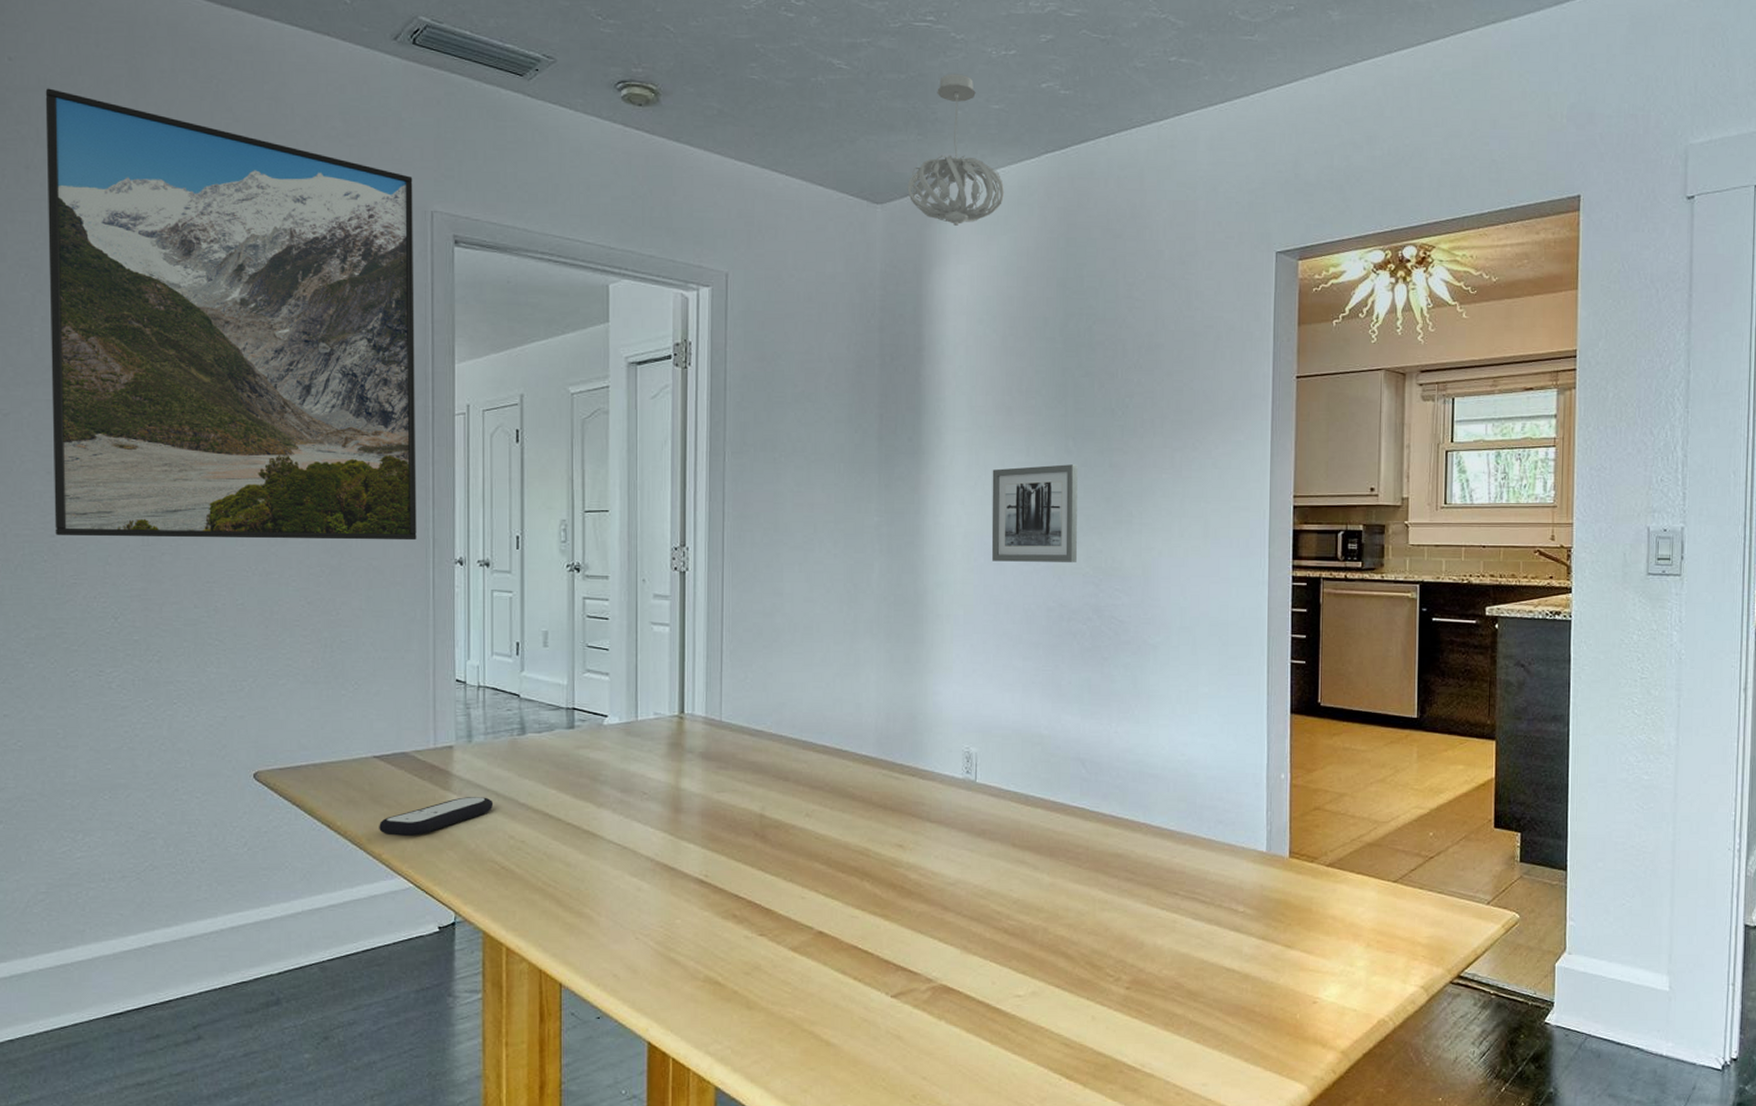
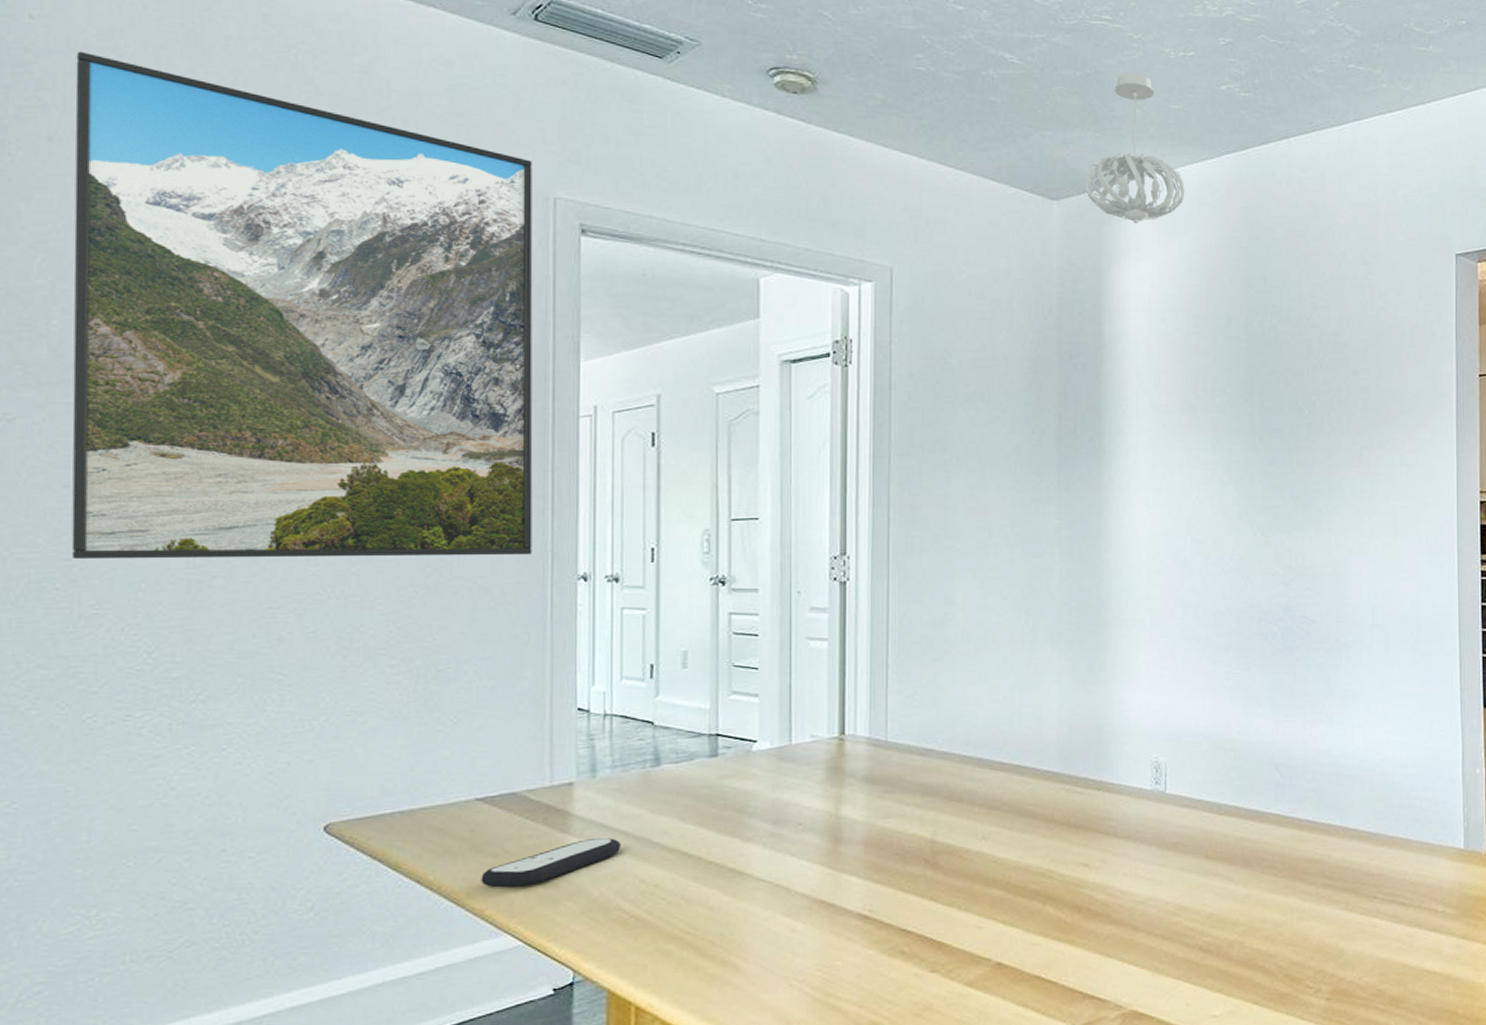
wall art: present [991,464,1078,562] -> none [1177,463,1266,563]

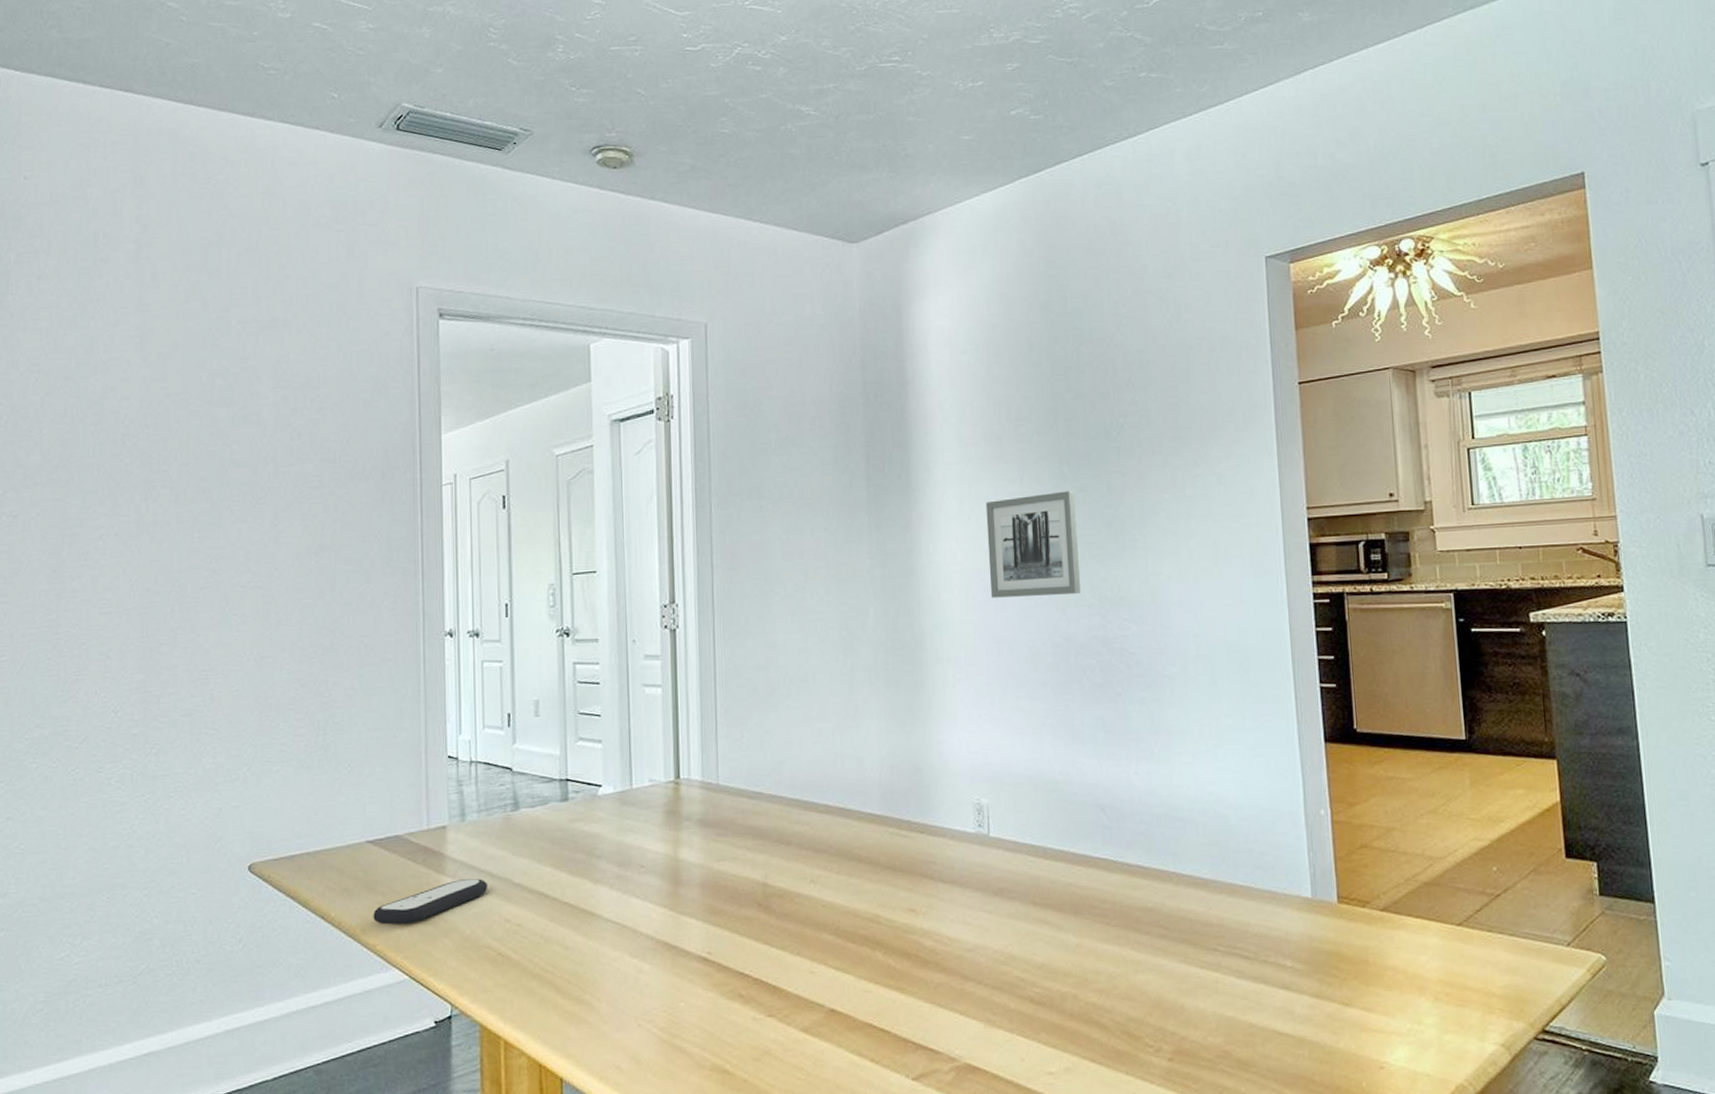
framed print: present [71,51,533,560] -> none [57,202,407,633]
pendant light: present [1084,72,1186,223] -> none [881,109,981,258]
wall art: none [1177,463,1266,563] -> present [985,491,1080,598]

